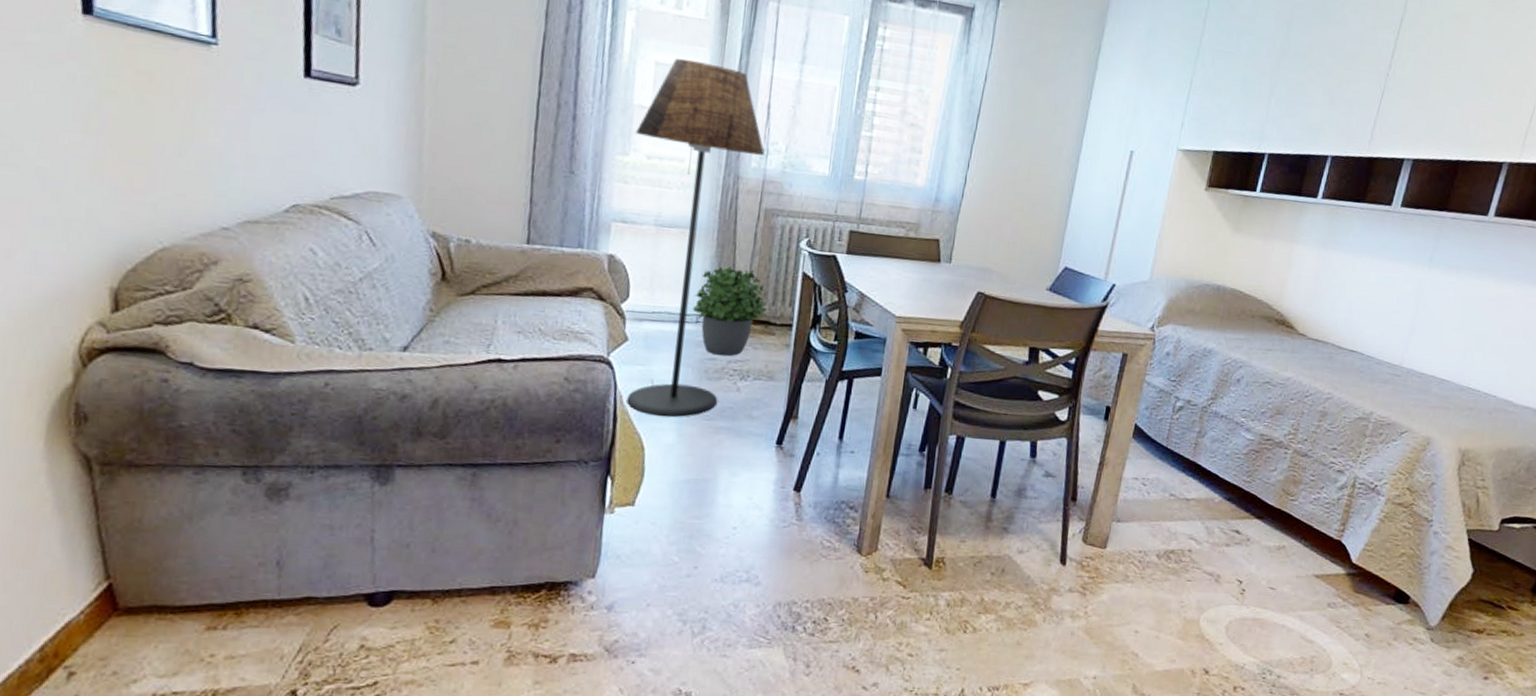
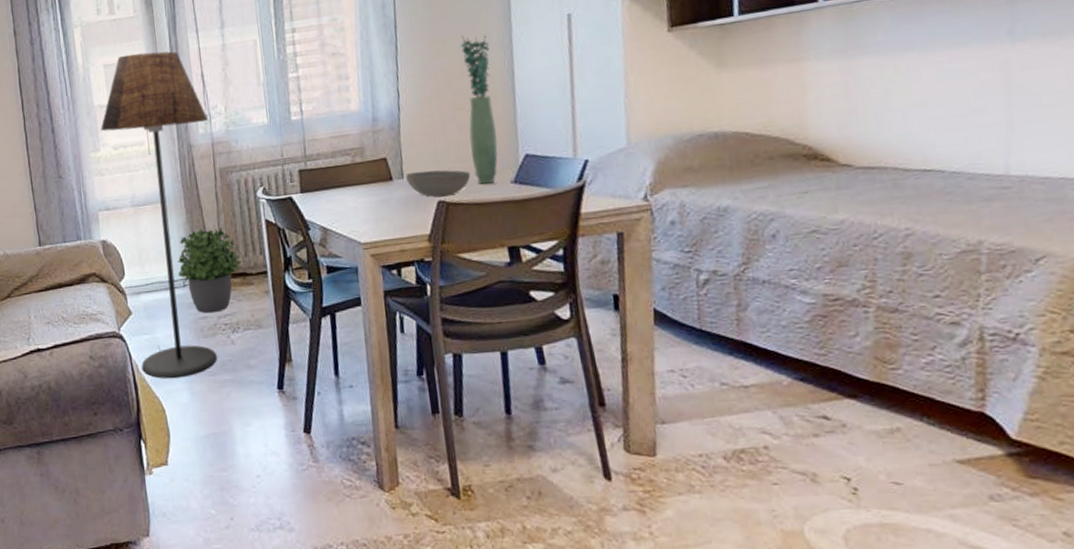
bowl: none [953,259,1013,289] -> present [406,170,471,197]
vase: none [1017,143,1058,286] -> present [459,35,498,184]

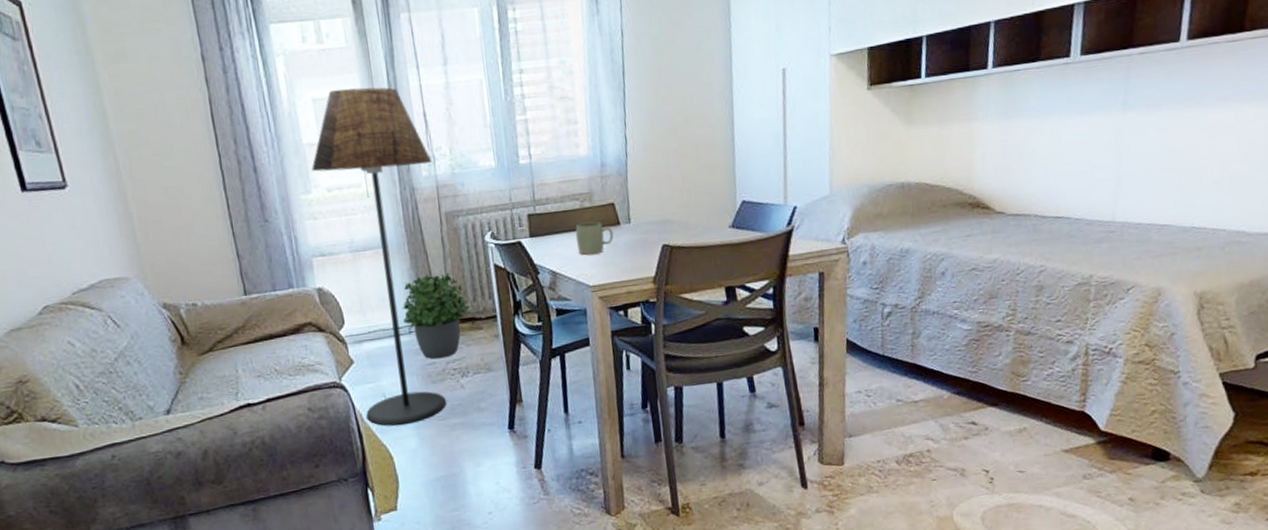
mug: none [346,177,386,212] -> present [575,221,614,255]
bowl: present [406,170,471,197] -> none [632,215,693,241]
vase: present [459,35,498,184] -> none [684,84,718,229]

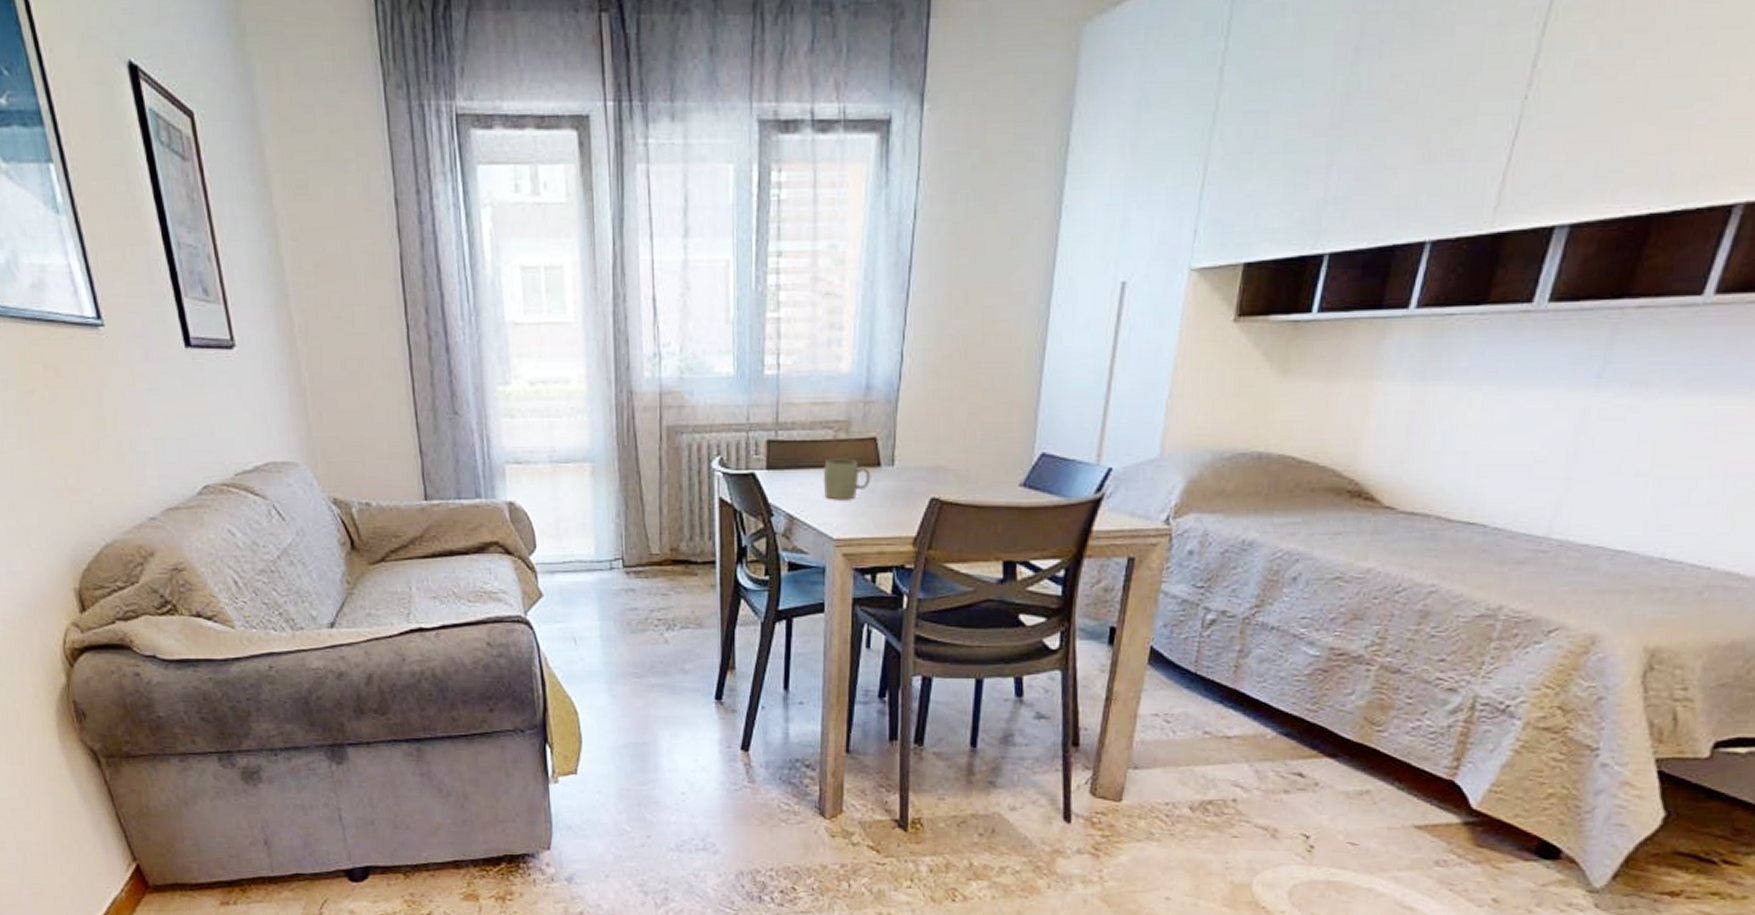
floor lamp: present [311,87,446,426] -> none [513,256,658,676]
potted plant: present [402,272,470,359] -> none [603,500,685,605]

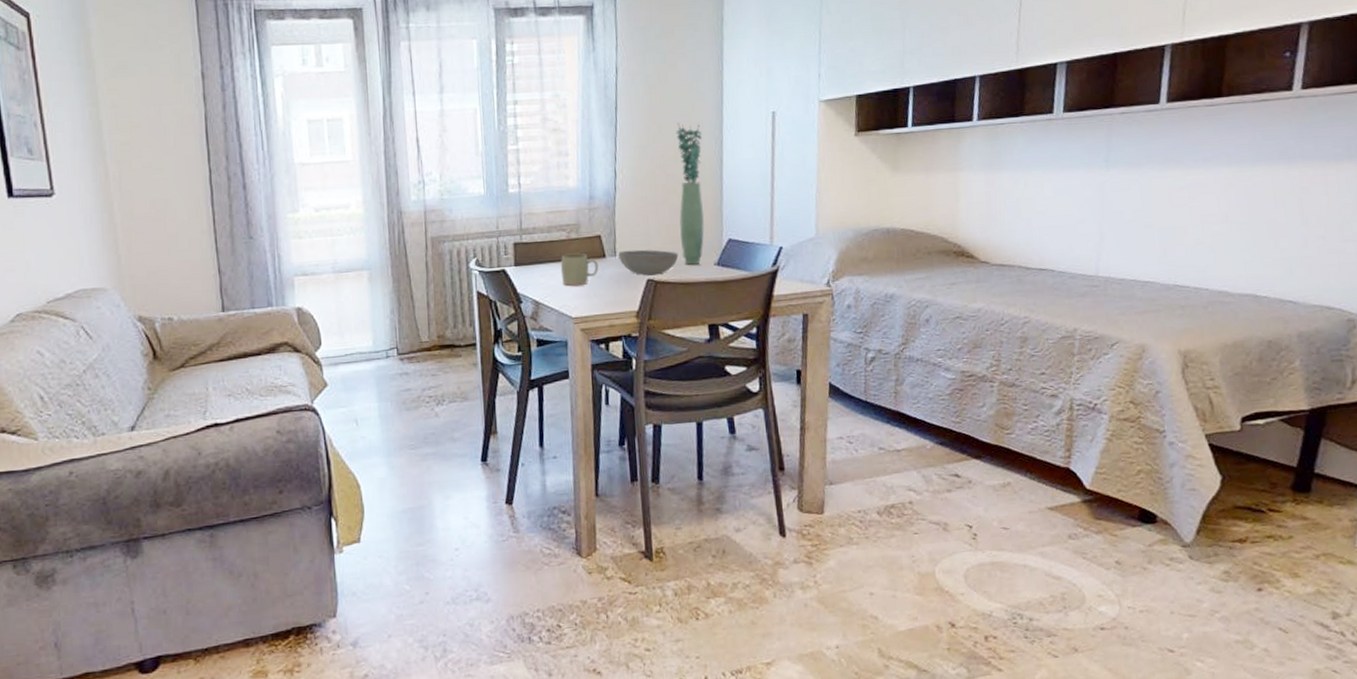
bowl: none [897,459,974,493] -> present [618,249,679,276]
vase: none [979,292,1021,483] -> present [675,123,705,265]

